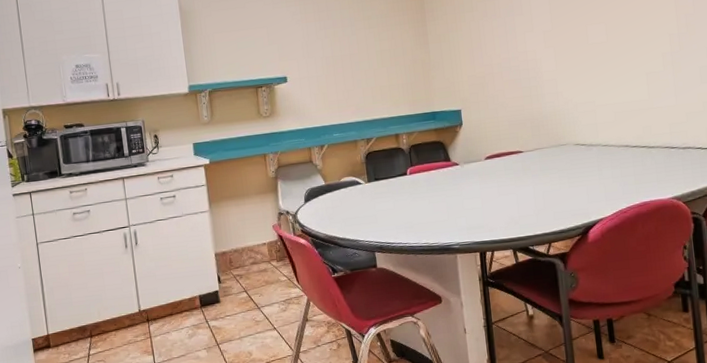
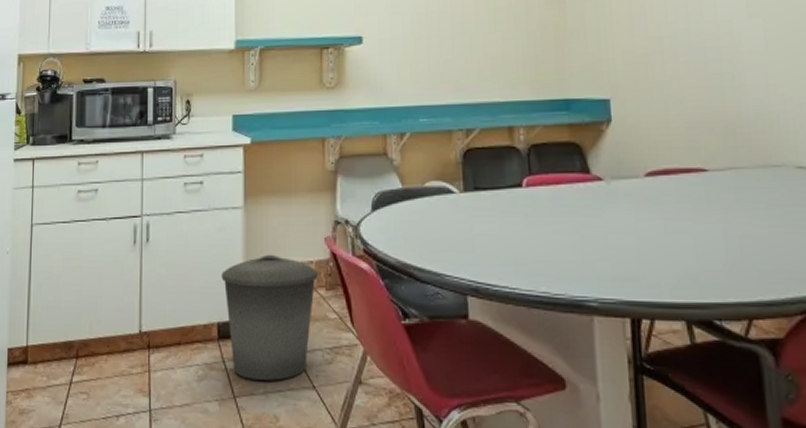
trash can: none [198,242,270,331] -> present [221,254,318,381]

